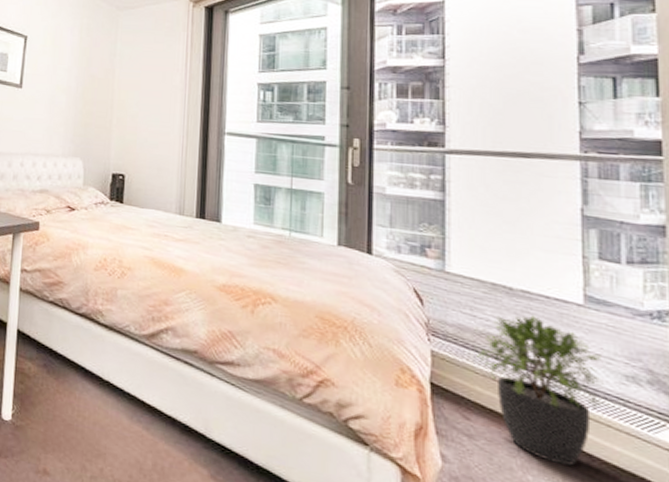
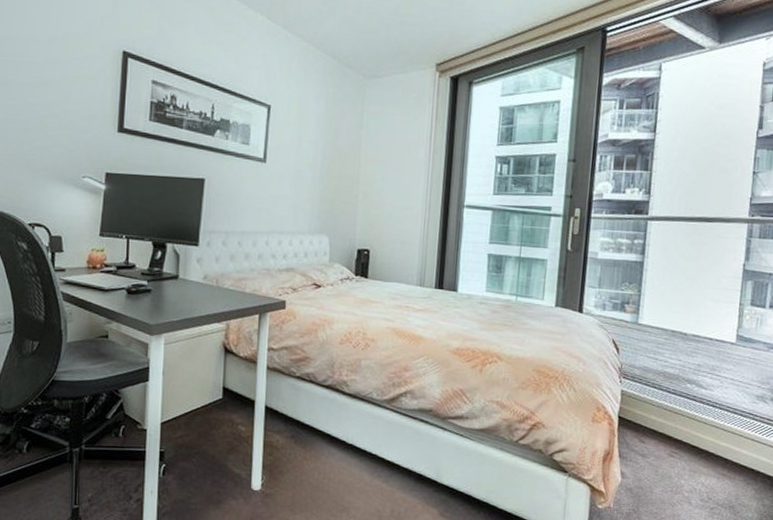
potted plant: present [477,315,604,467] -> none [655,355,743,470]

